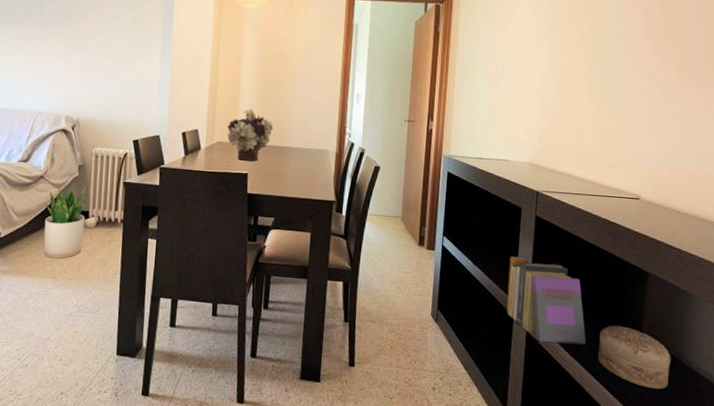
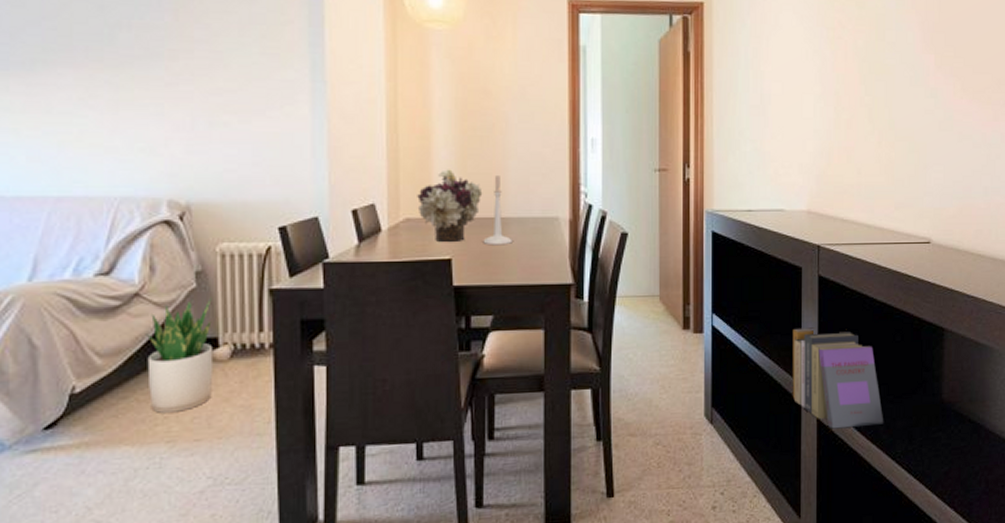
candlestick: none [271,116,293,168] -> present [483,176,512,246]
decorative box: present [597,325,671,389] -> none [897,395,974,464]

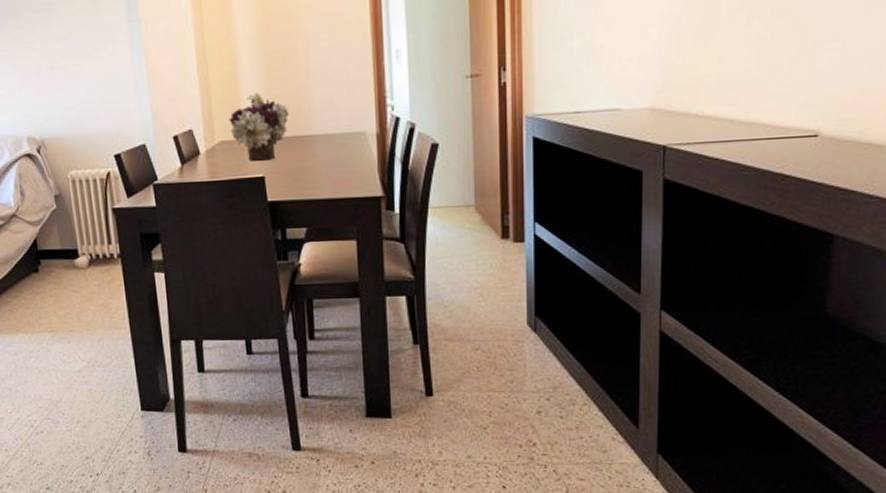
planter: present [145,298,214,413] -> none [24,217,78,309]
candlestick: present [483,176,512,246] -> none [292,95,321,163]
books: present [792,327,884,429] -> none [629,235,746,342]

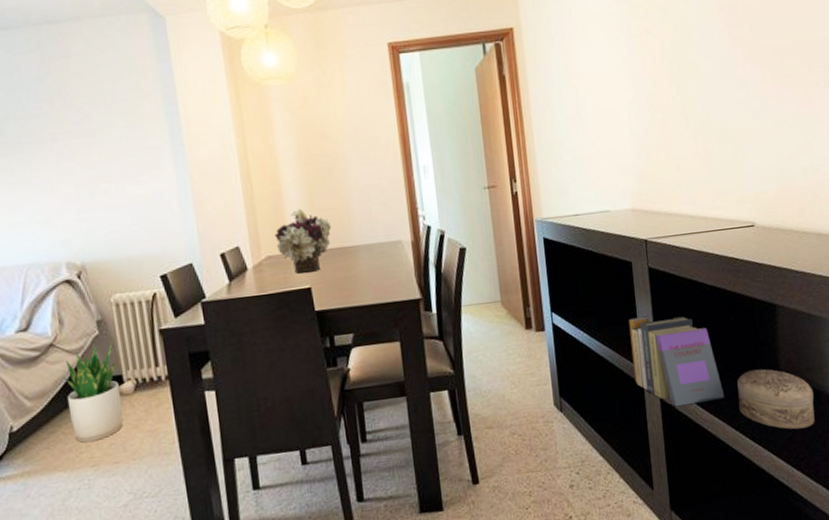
planter: none [24,217,78,309] -> present [63,342,123,443]
books: none [629,235,746,342] -> present [628,314,725,407]
decorative box: none [762,309,871,385] -> present [737,368,815,430]

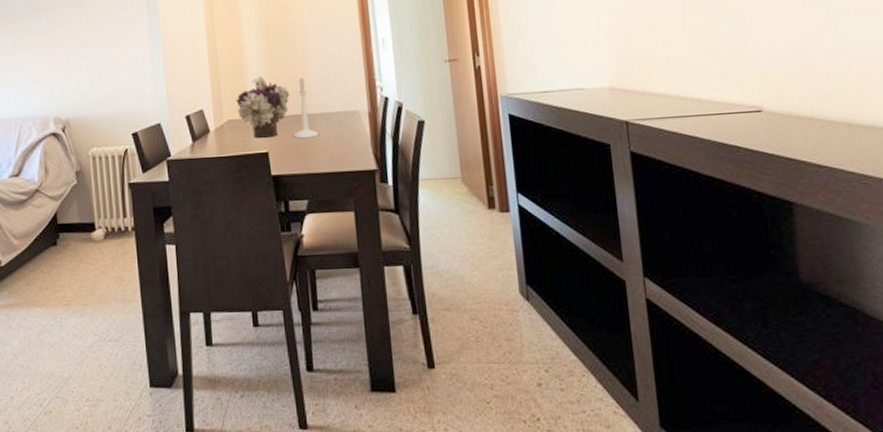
planter: present [63,342,123,443] -> none [45,192,93,282]
candlestick: none [336,209,363,272] -> present [293,78,319,139]
books: present [628,314,725,407] -> none [607,204,728,310]
decorative box: present [737,368,815,430] -> none [743,275,850,352]

